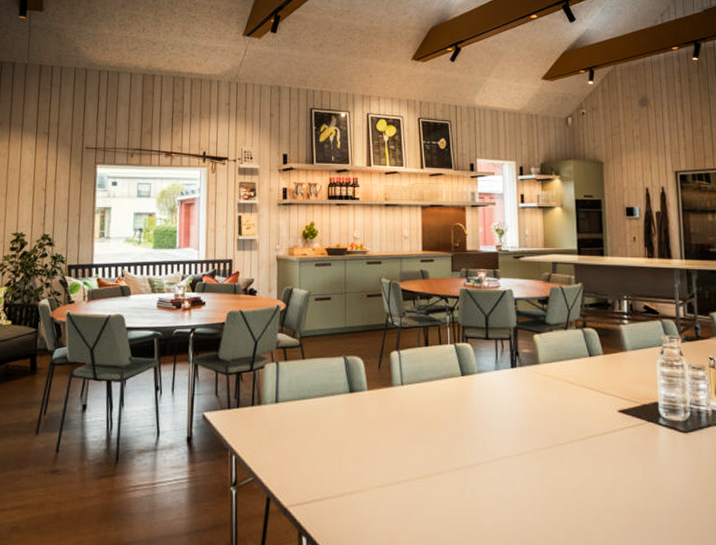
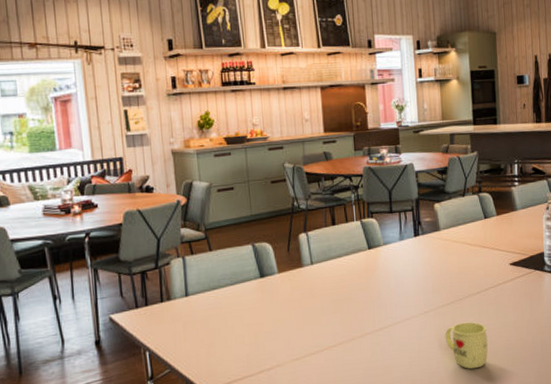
mug: none [542,471,592,529] -> present [445,321,488,370]

